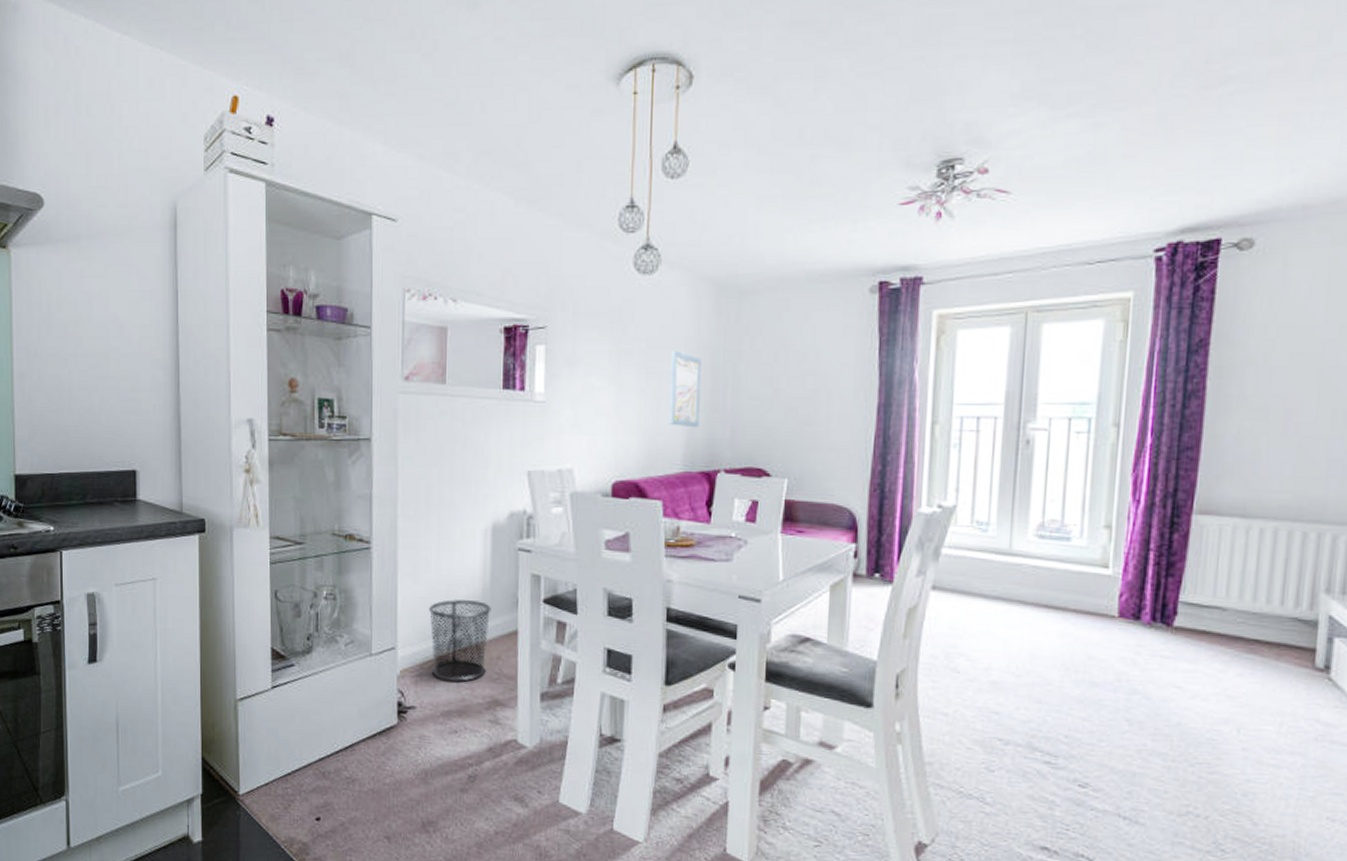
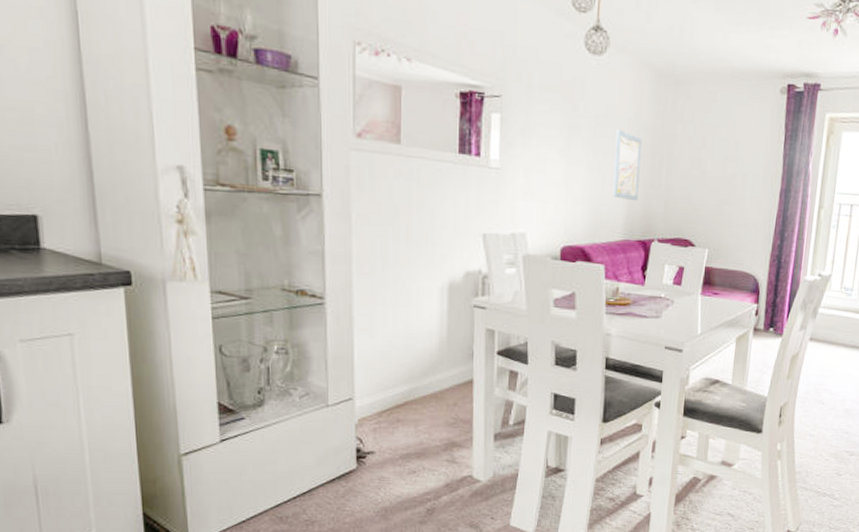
waste bin: present [429,599,492,681] -> none [387,353,448,427]

